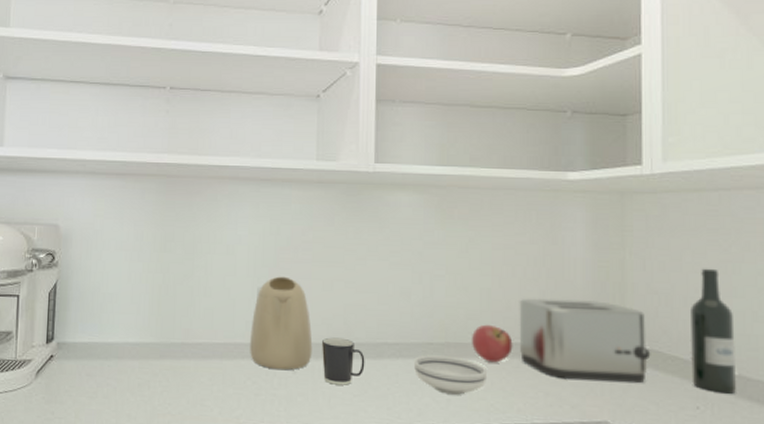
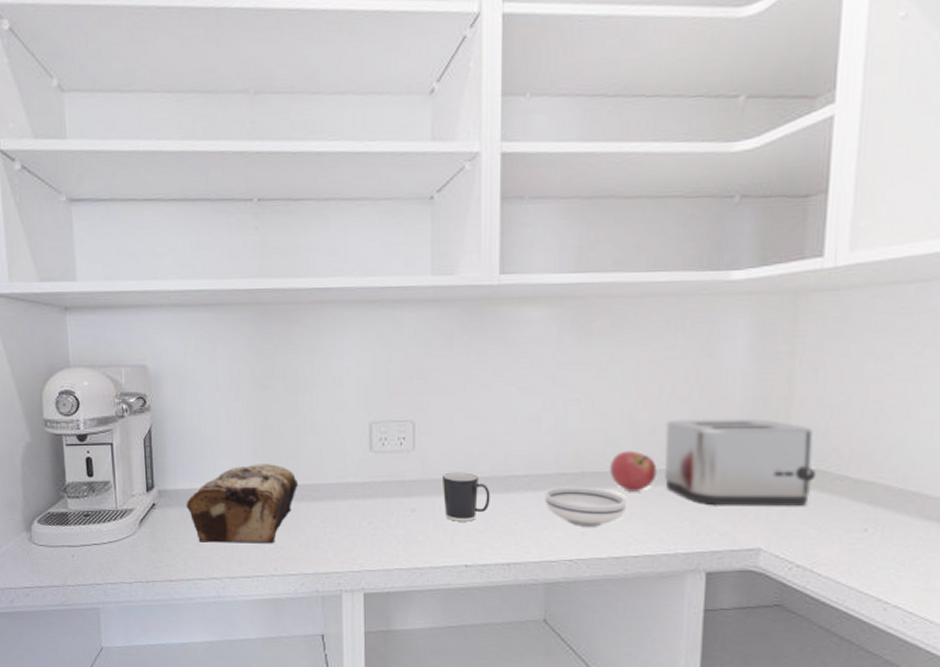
bread loaf: none [82,321,189,399] -> present [186,464,298,543]
kettle: present [250,276,313,371] -> none [364,409,432,509]
wine bottle: present [689,268,736,394] -> none [861,375,920,514]

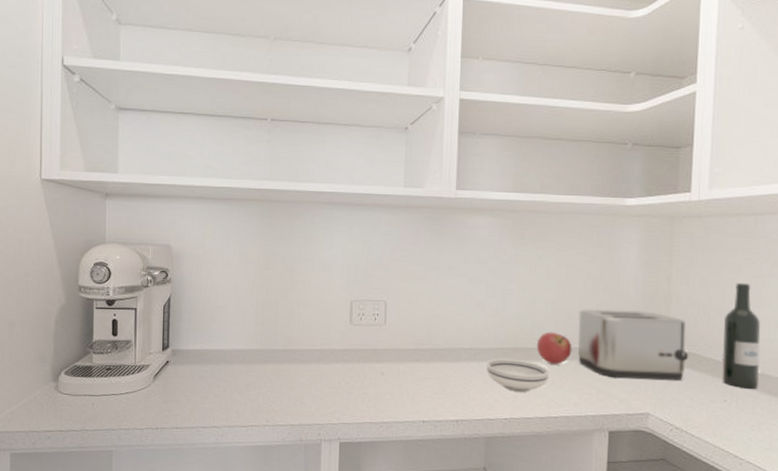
bread loaf: present [186,464,298,543] -> none [195,331,290,398]
mug: present [441,472,490,522] -> none [406,344,444,385]
wine bottle: none [861,375,920,514] -> present [722,282,761,389]

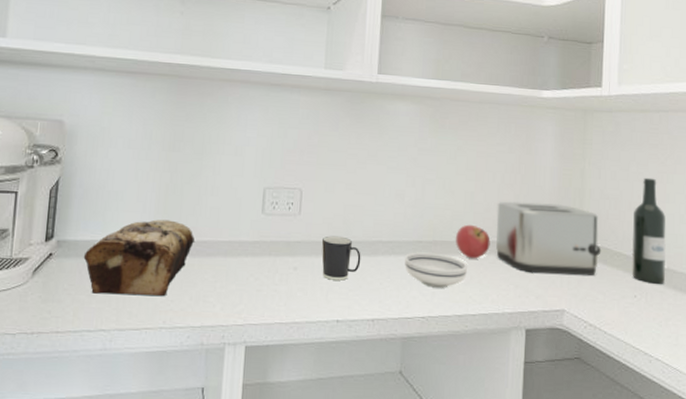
bread loaf: none [195,331,290,398] -> present [83,219,194,296]
mug: none [406,344,444,385] -> present [321,236,361,281]

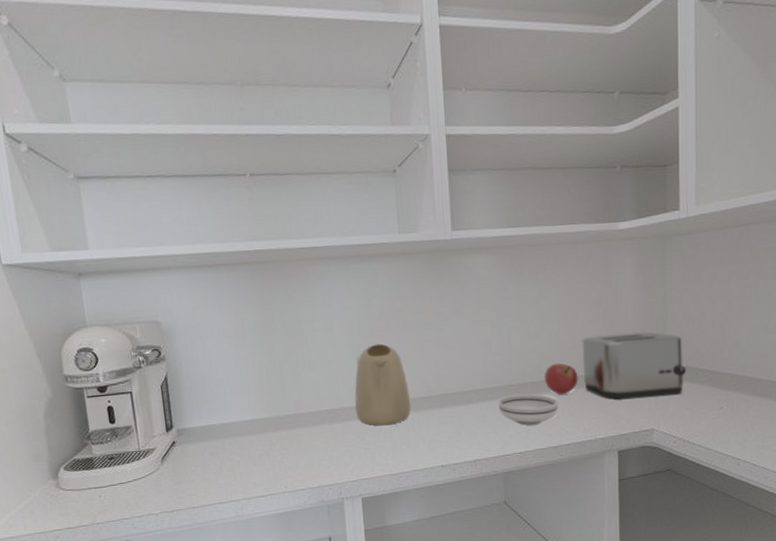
bread loaf: present [83,219,194,296] -> none [203,398,301,471]
kettle: none [253,177,314,267] -> present [354,343,411,426]
mug: present [321,236,361,281] -> none [418,391,457,431]
wine bottle: present [631,177,666,284] -> none [716,293,750,394]

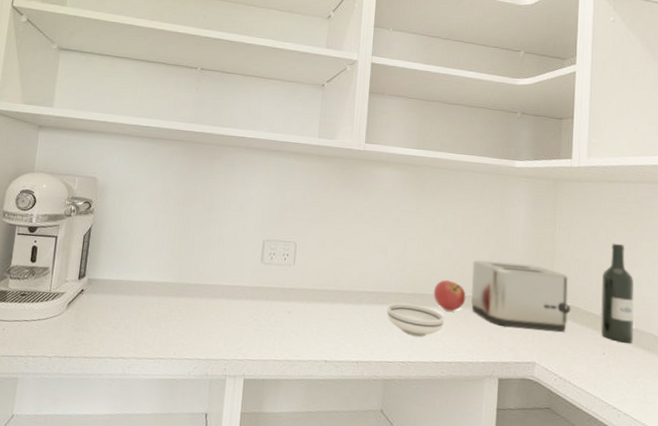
kettle: present [354,343,411,426] -> none [253,231,306,311]
wine bottle: none [716,293,750,394] -> present [600,243,635,343]

